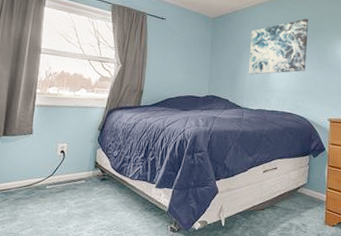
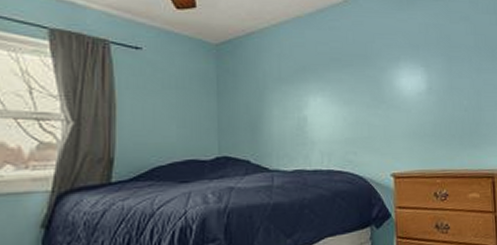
wall art: present [248,18,309,75] -> none [274,40,355,122]

